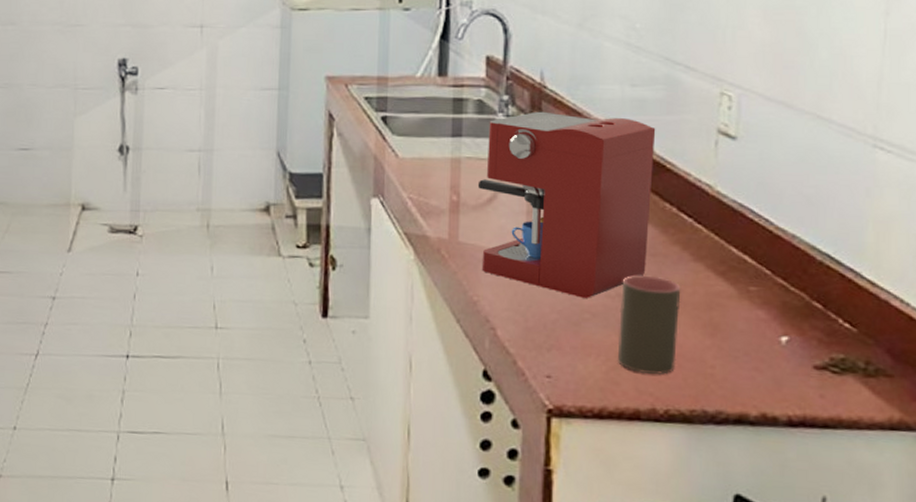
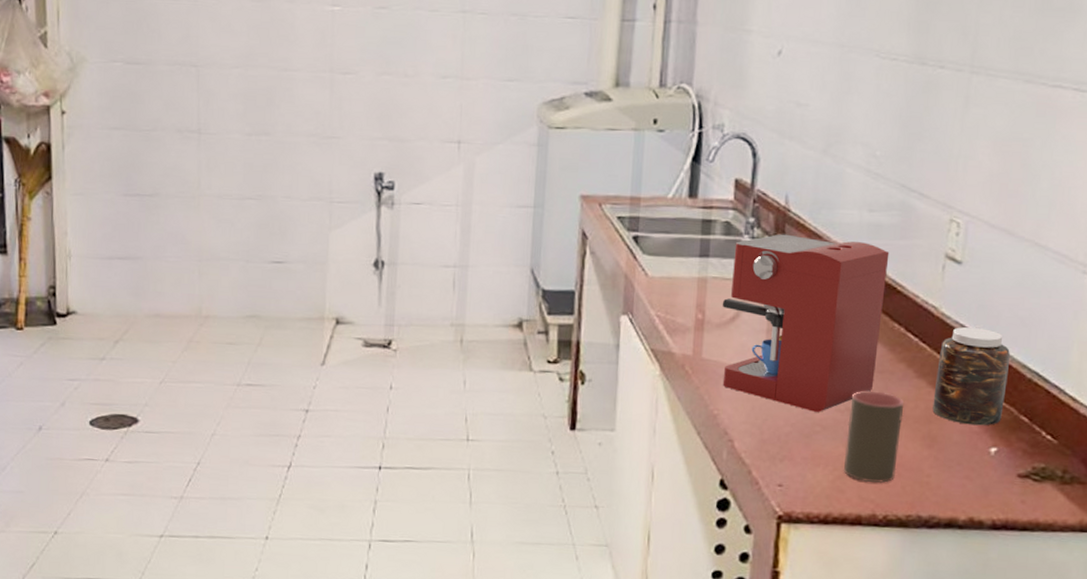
jar: none [713,205,796,313] -> present [932,326,1010,426]

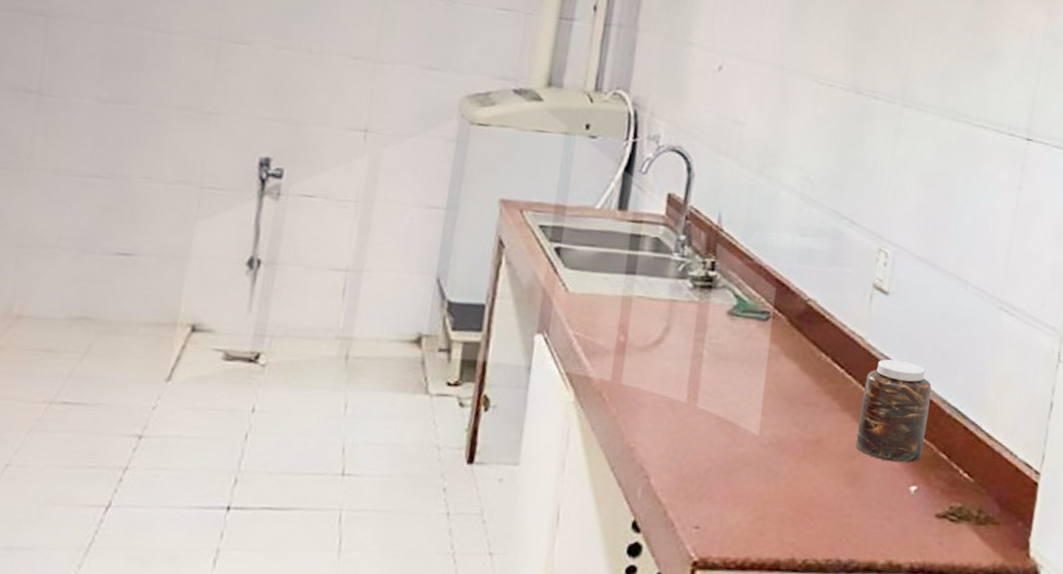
coffee maker: present [722,234,890,412] -> none [641,254,820,447]
cup: present [844,390,904,483] -> none [764,424,827,524]

